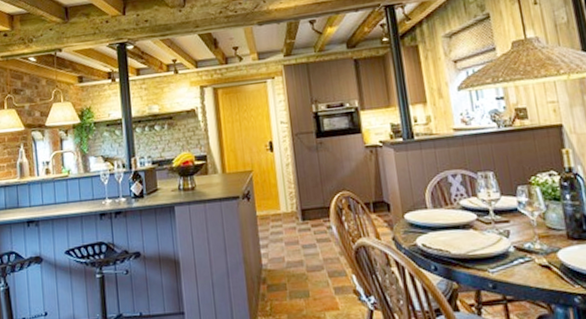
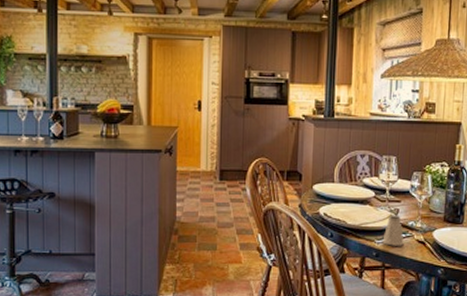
saltshaker: none [497,237,525,274] -> present [382,215,404,246]

